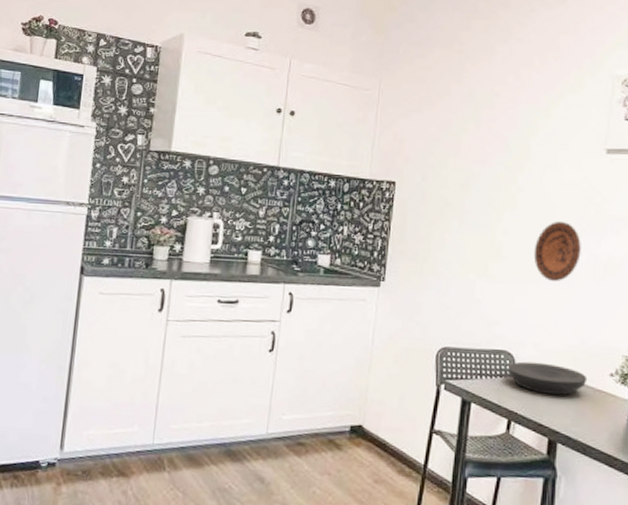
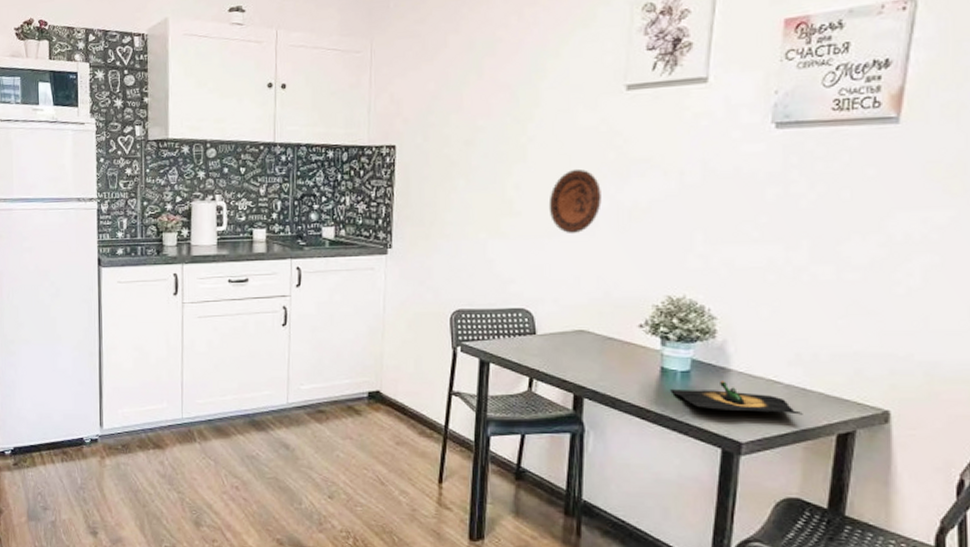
plate: present [508,361,588,396] -> none [527,318,614,351]

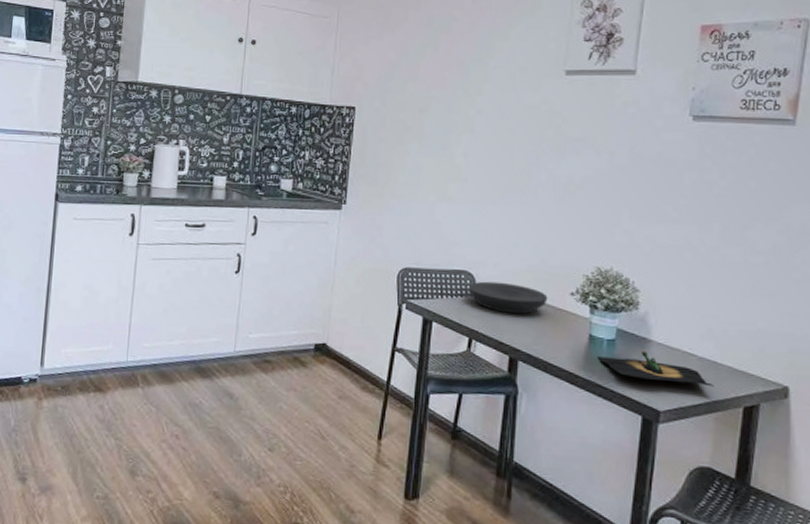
plate: none [527,318,614,351] -> present [469,281,548,315]
decorative plate: present [548,168,602,234] -> none [493,142,541,203]

